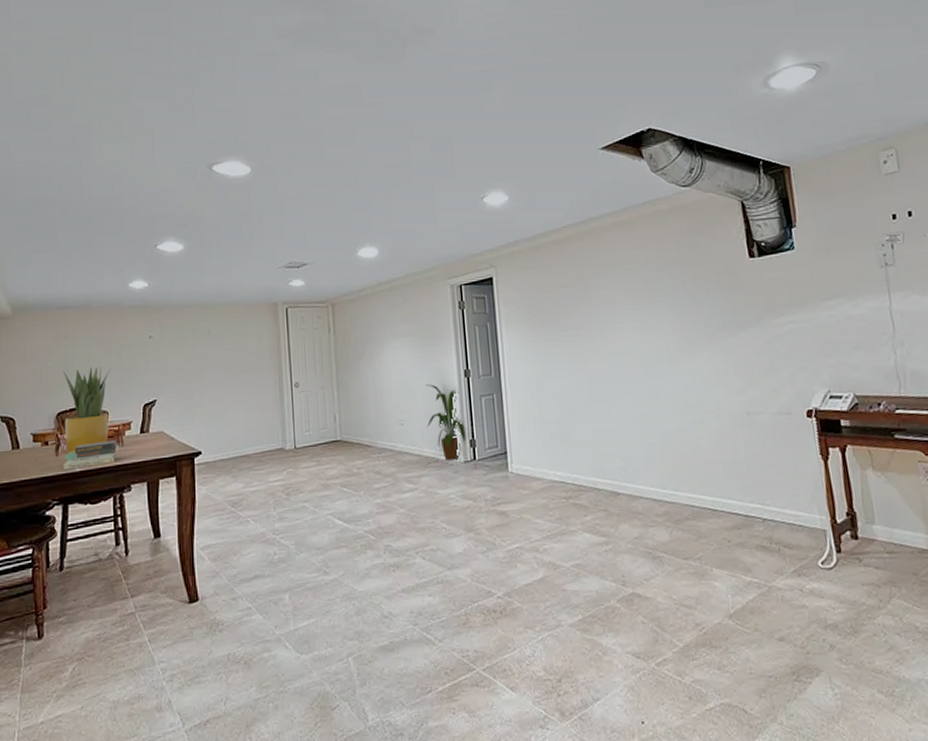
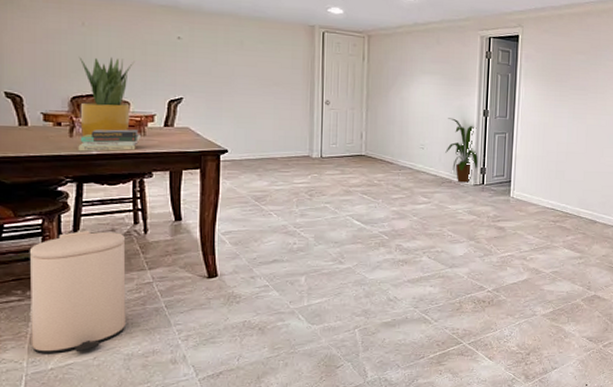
pedal bin: none [21,557,111,705] -> present [29,231,126,354]

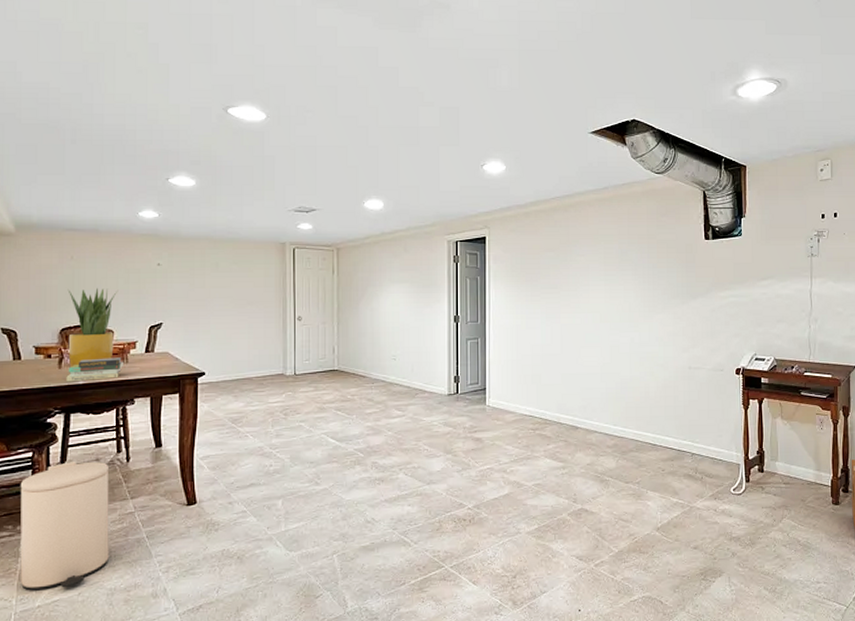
house plant: present [445,118,478,183] -> none [418,326,451,393]

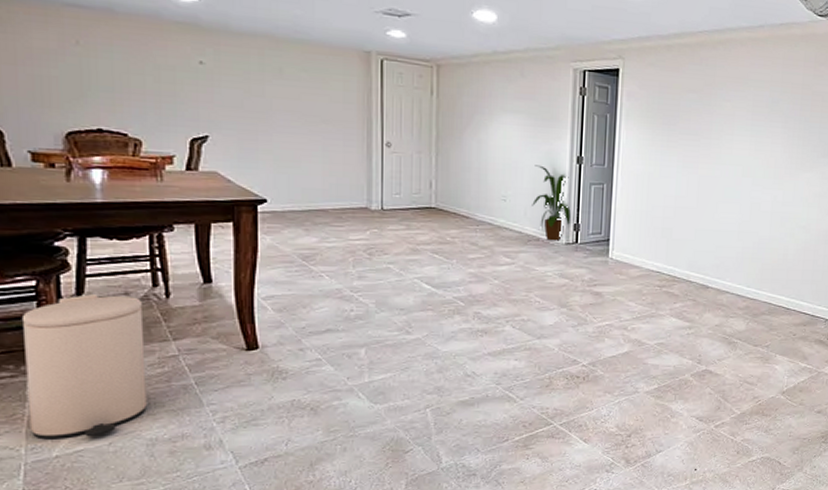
books: present [66,357,125,382] -> none [78,172,158,200]
planter: present [67,287,118,368] -> none [73,84,146,182]
house plant: none [418,326,451,393] -> present [532,165,571,241]

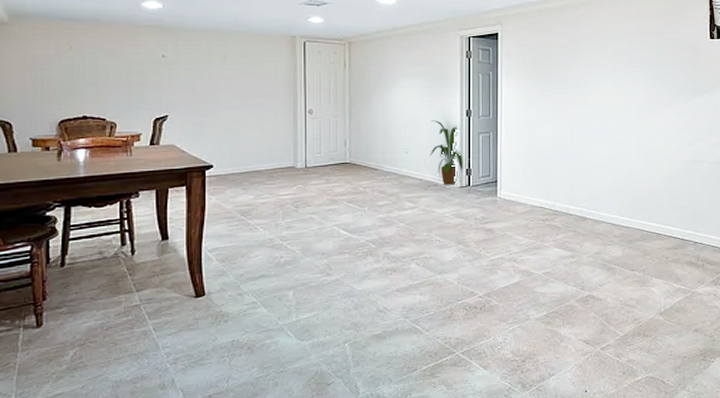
pedal bin: present [21,294,147,440] -> none [18,255,114,385]

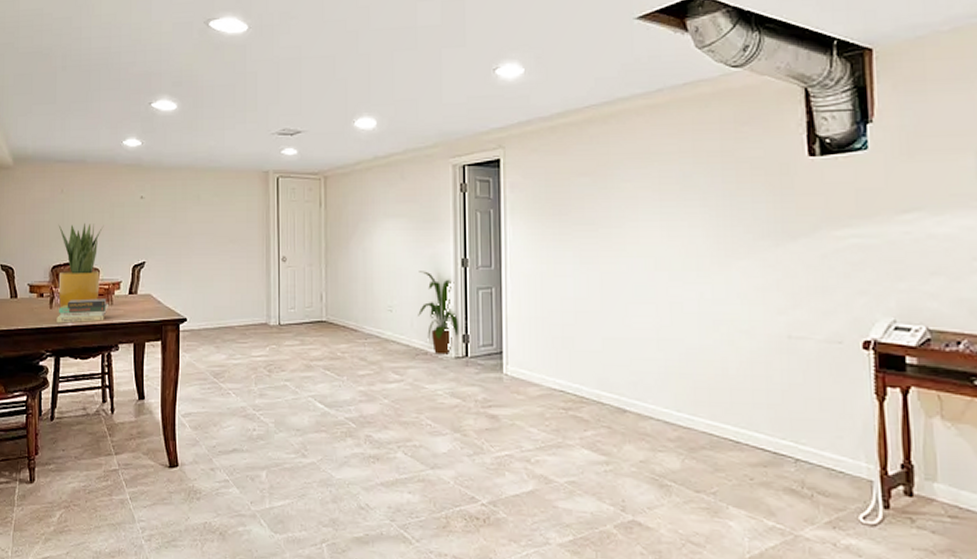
planter: none [66,78,121,160] -> present [58,222,104,308]
books: none [66,150,128,175] -> present [57,298,109,324]

